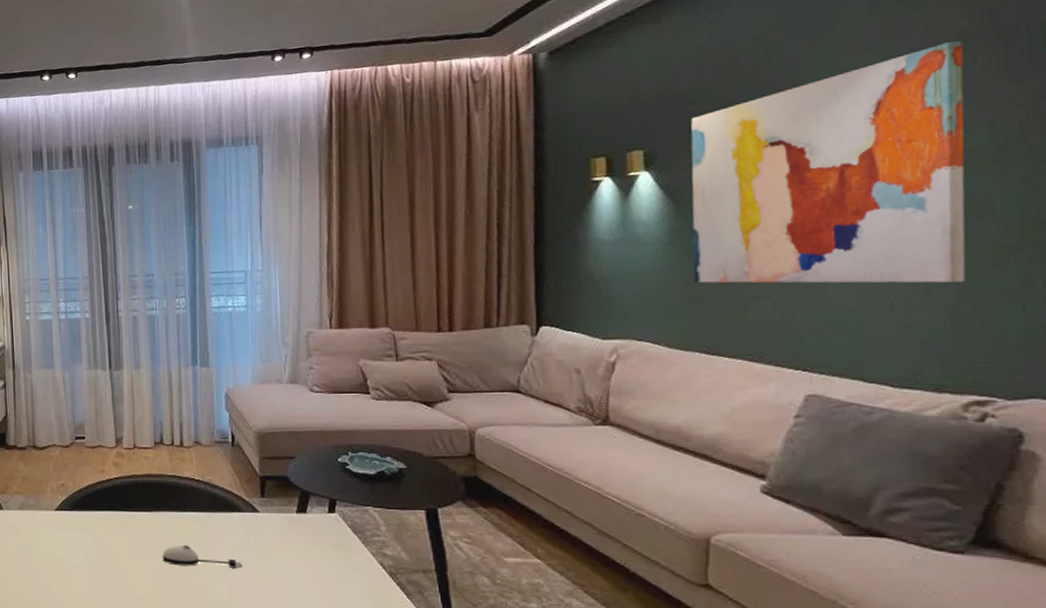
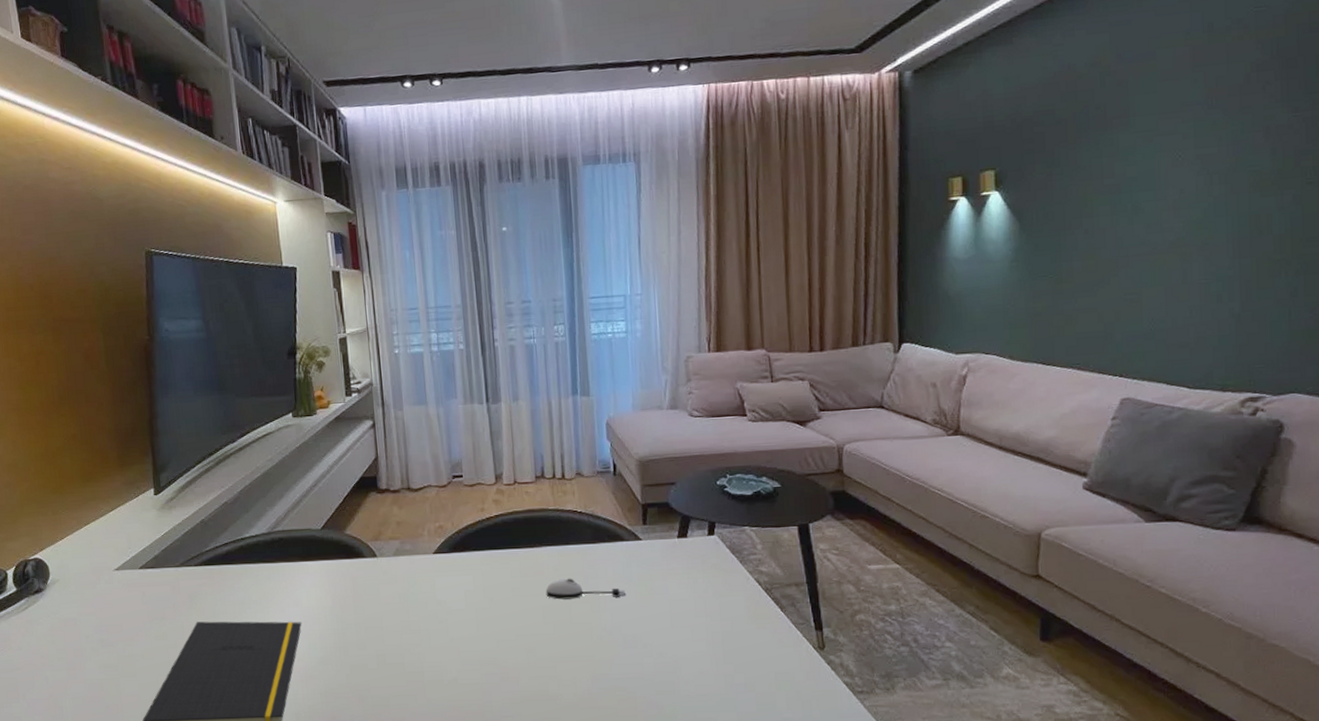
wall art: present [691,41,966,284] -> none [1033,71,1256,298]

